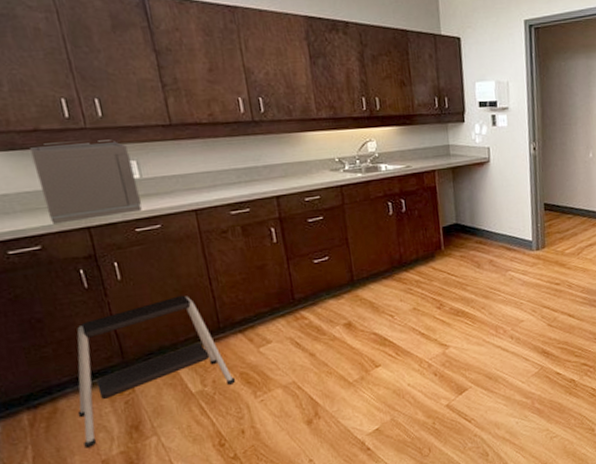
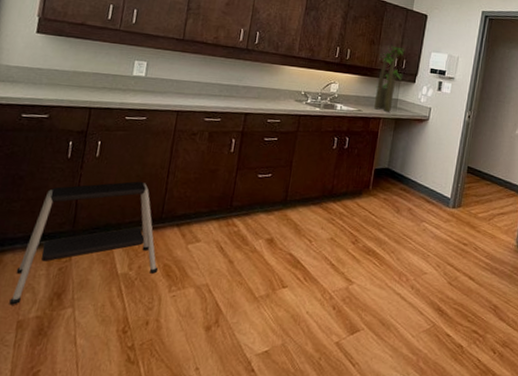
microwave: present [30,139,142,225] -> none [64,35,144,104]
plant: none [415,82,449,162] -> present [374,45,405,112]

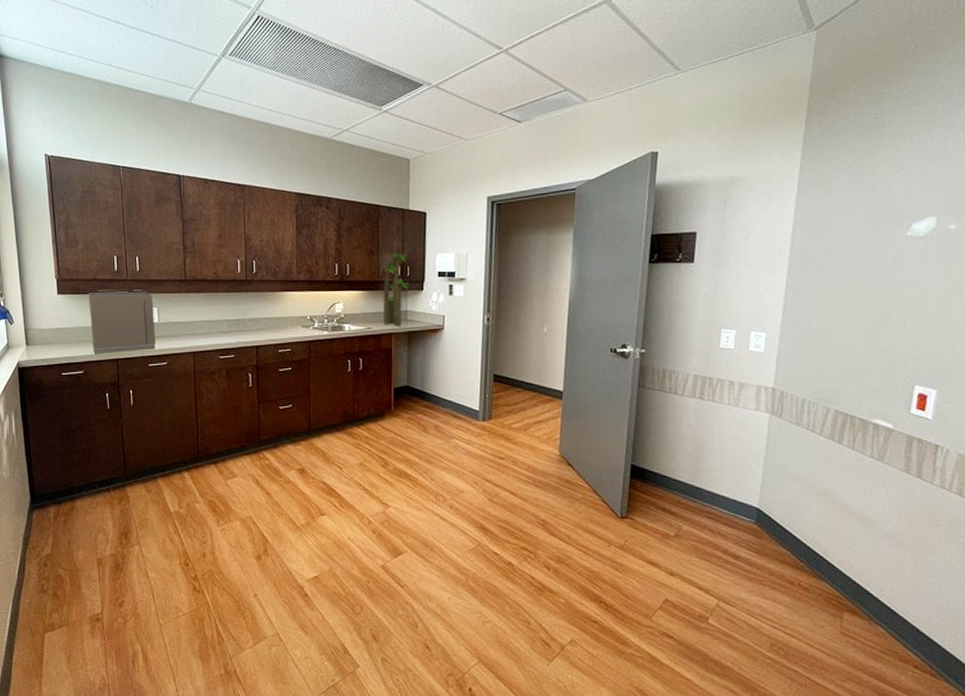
step stool: present [9,181,159,305] -> none [87,424,205,545]
microwave: none [64,35,144,104] -> present [89,289,156,355]

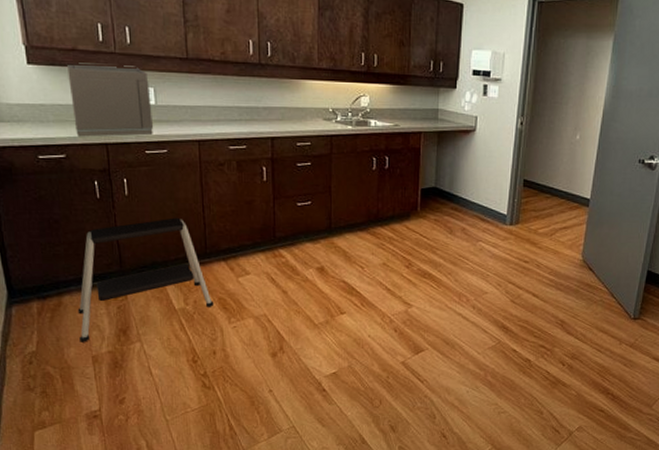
step stool: none [87,424,205,545] -> present [77,217,214,342]
plant: present [381,252,409,326] -> none [412,45,442,125]

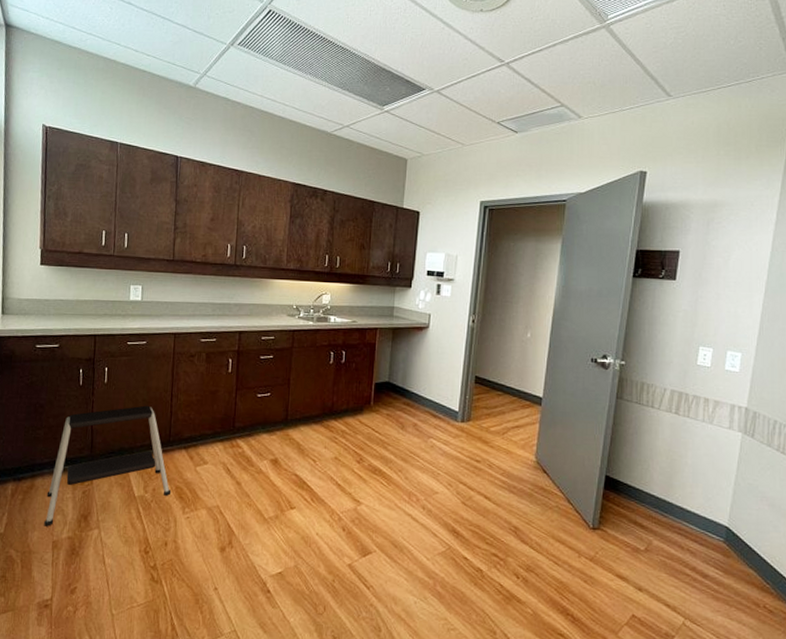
microwave: present [67,63,153,137] -> none [71,264,139,329]

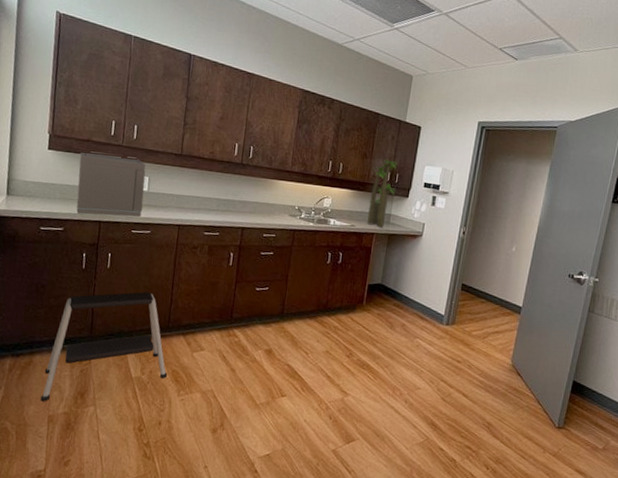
microwave: none [71,264,139,329] -> present [76,151,146,218]
plant: none [369,248,398,321] -> present [367,158,398,227]

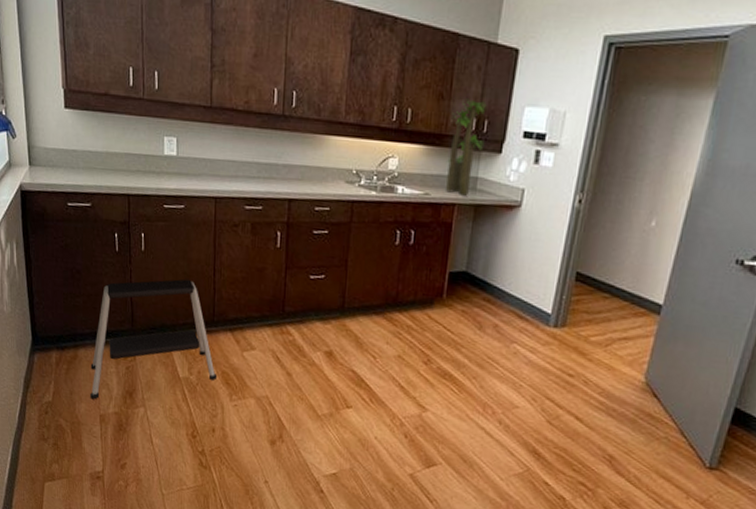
microwave: present [76,151,146,218] -> none [99,108,173,190]

